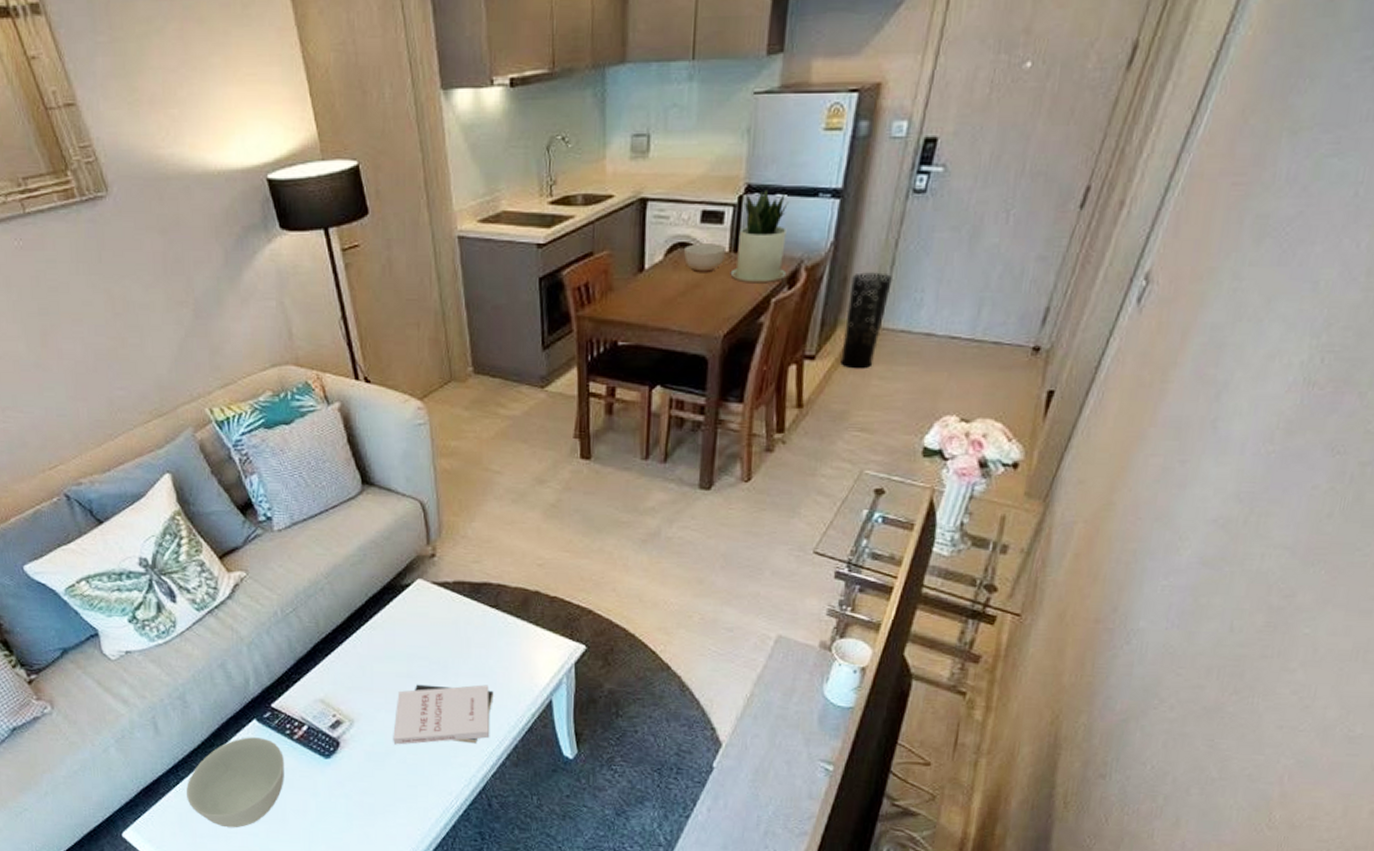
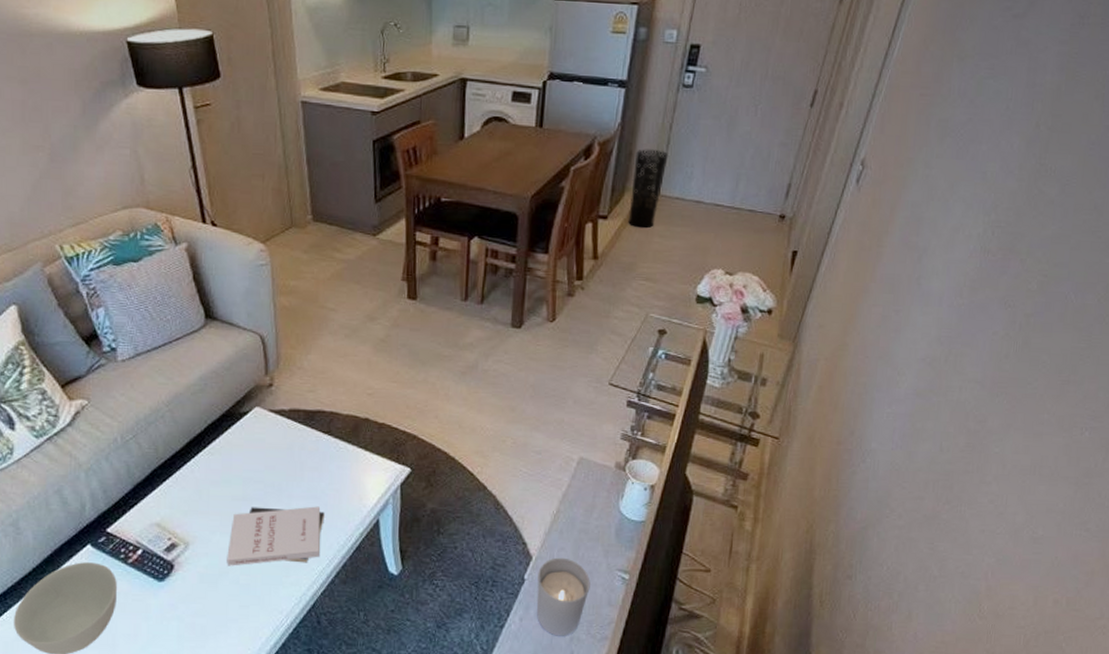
bowl: present [683,244,727,273] -> none [497,118,533,144]
candle holder: none [726,745,789,830] -> present [536,557,591,636]
planter: present [730,189,788,284] -> none [536,77,584,154]

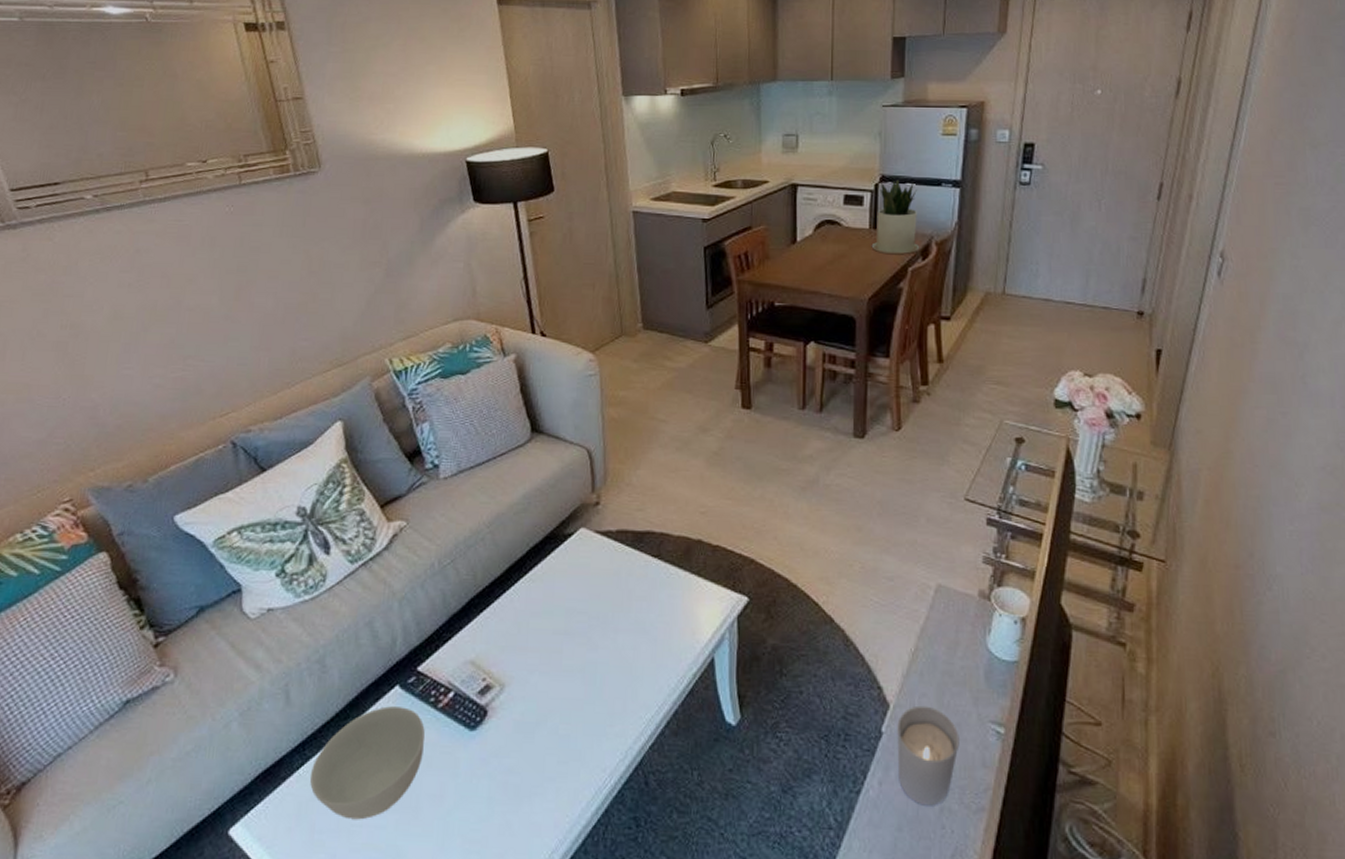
books: present [227,506,325,566] -> none [545,641,654,713]
planter: none [536,77,584,154] -> present [871,179,920,255]
umbrella stand: present [628,149,668,228] -> none [973,247,1010,328]

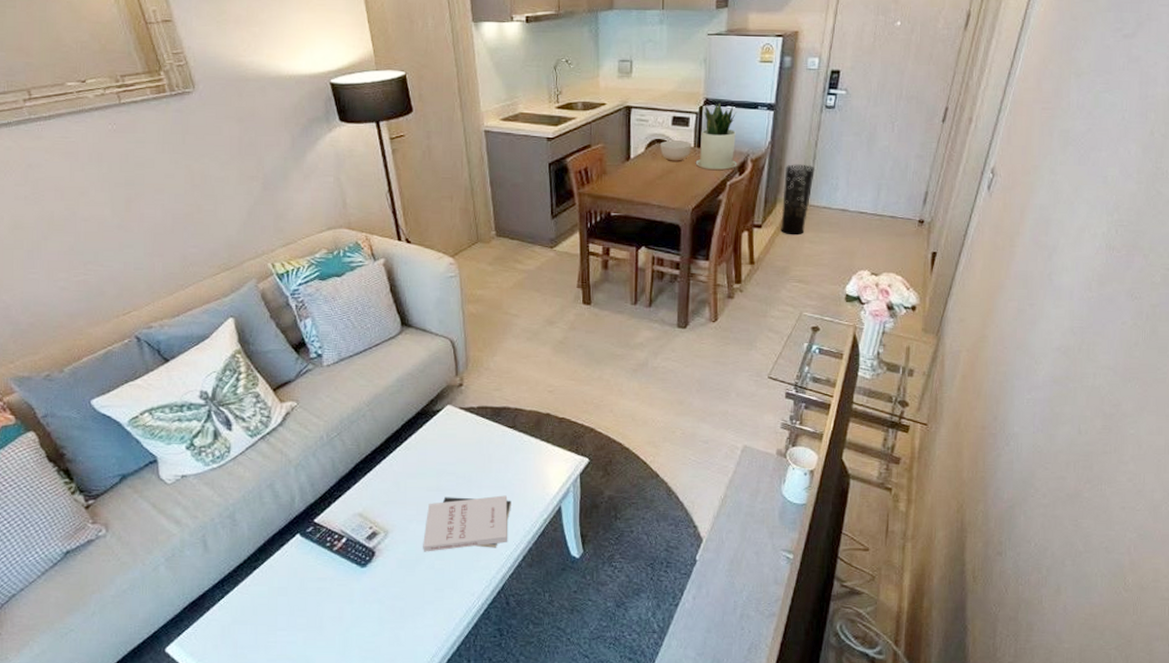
bowl: present [310,706,425,820] -> none [231,550,323,638]
books: none [545,641,654,713] -> present [423,495,511,552]
bowl: none [830,221,867,246] -> present [659,140,692,163]
candle holder: present [897,705,960,806] -> none [708,539,757,614]
umbrella stand: none [973,247,1010,328] -> present [781,164,815,234]

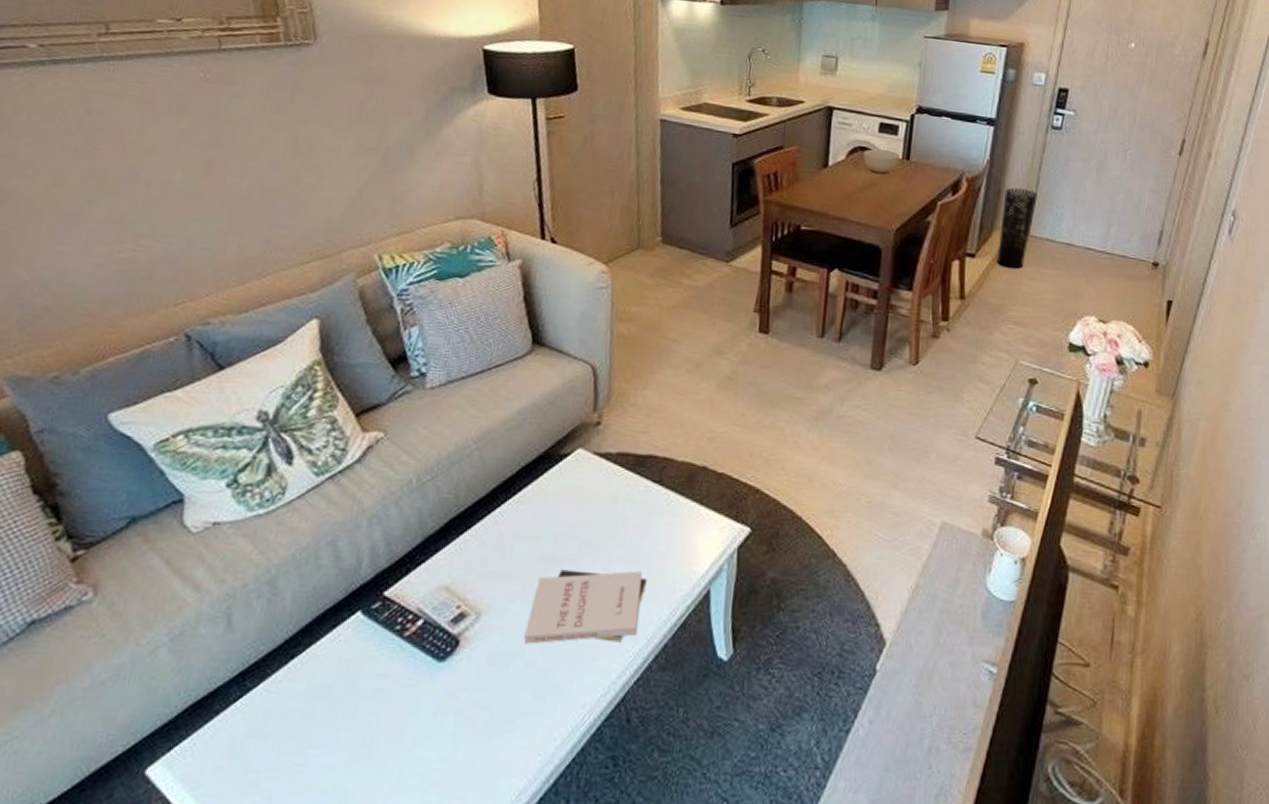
planter: present [695,103,738,171] -> none [903,112,952,189]

